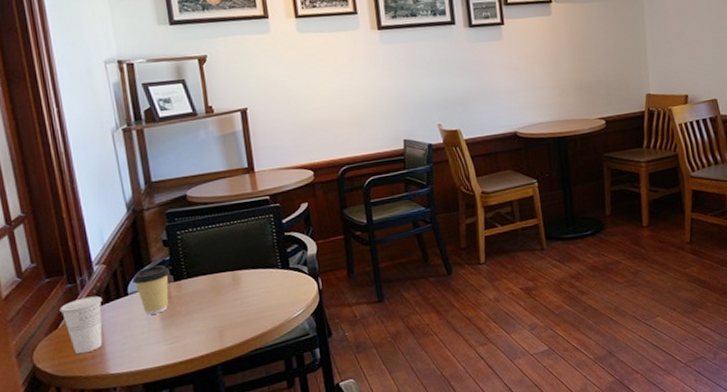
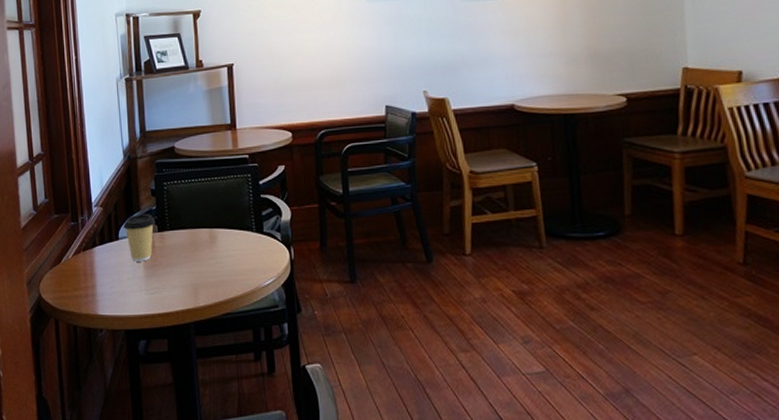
cup: present [60,296,103,354] -> none [63,236,97,291]

